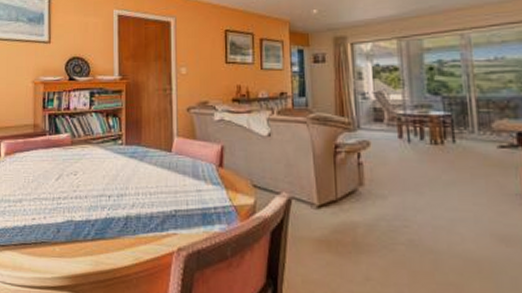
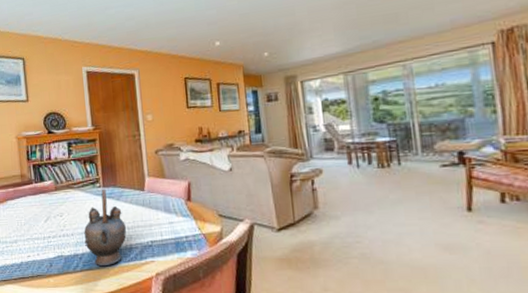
teapot: none [99,147,149,236] -> present [84,189,127,266]

